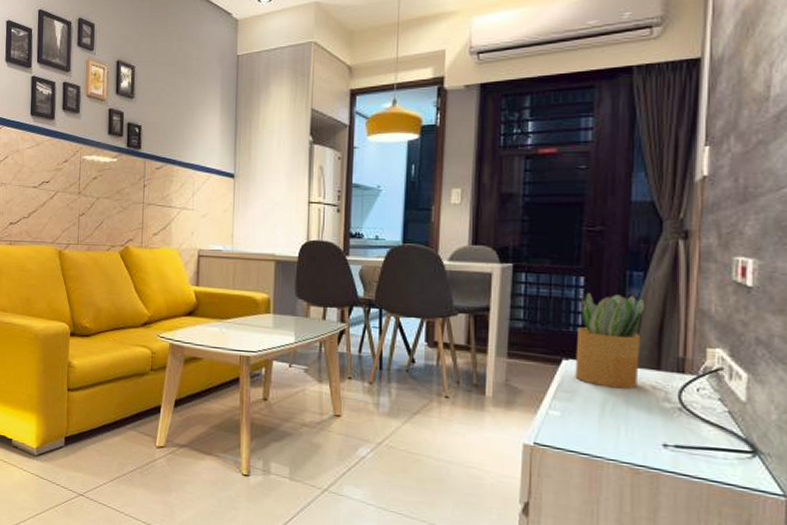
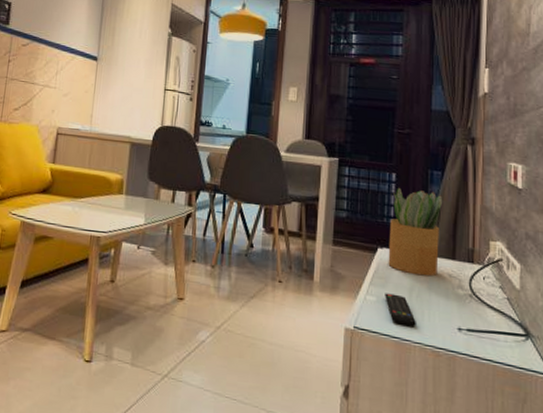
remote control: none [571,407,610,443] -> present [385,293,416,327]

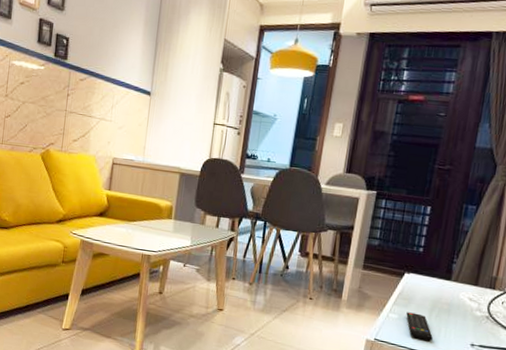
potted plant: present [388,187,442,277] -> none [413,219,473,300]

